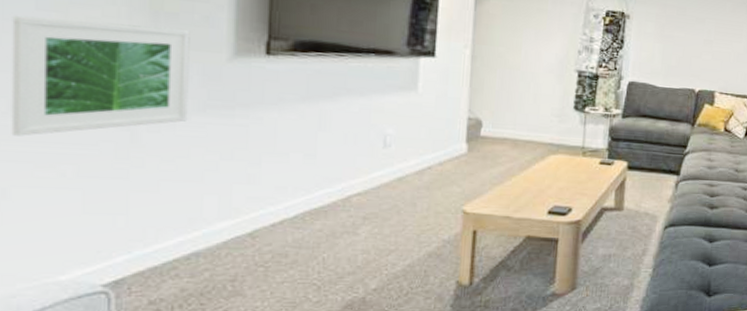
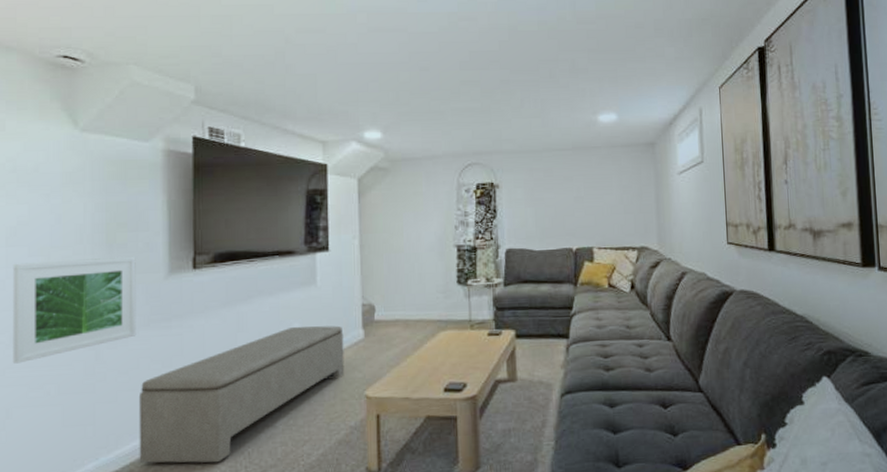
bench: none [185,132,444,266] -> present [138,325,345,463]

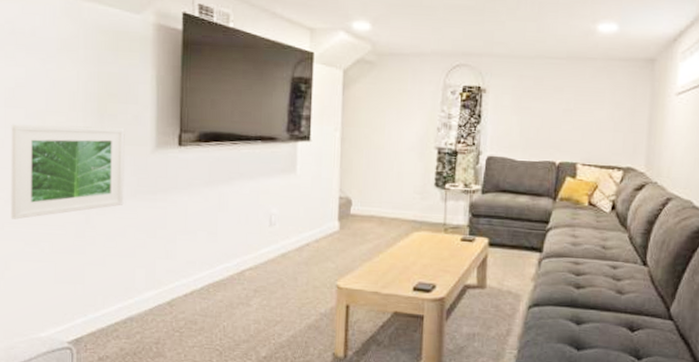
bench: present [138,325,345,463] -> none [123,212,320,332]

